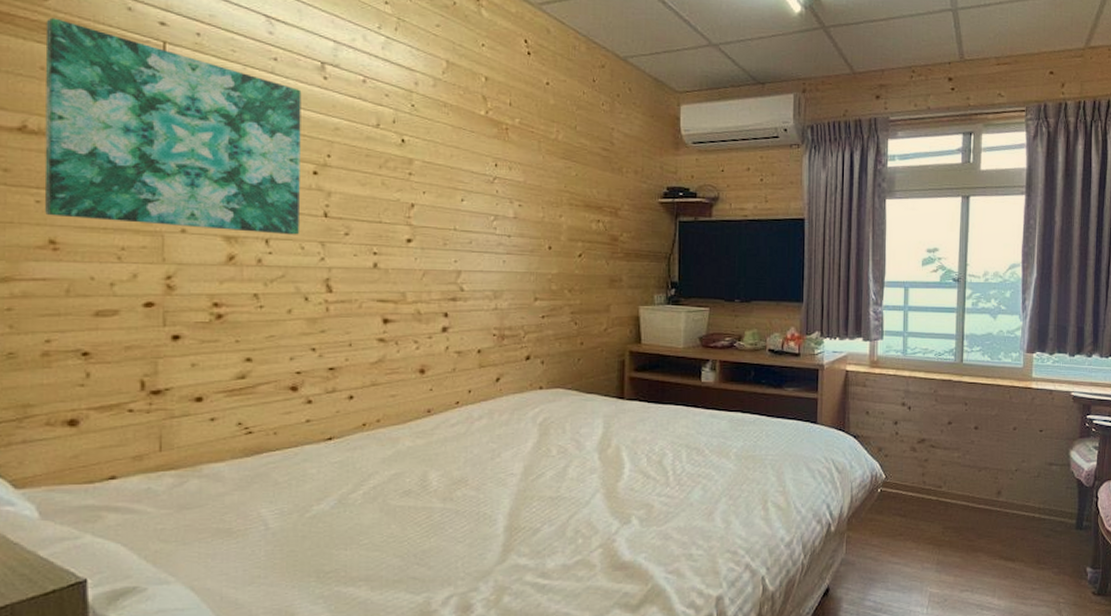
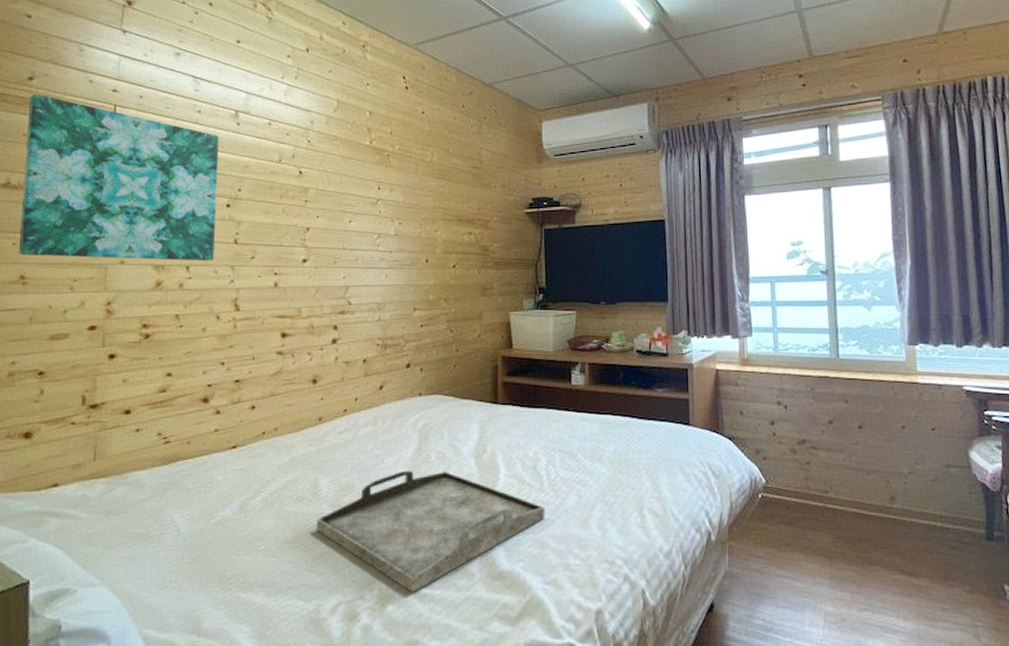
serving tray: none [425,464,670,584] -> present [316,470,545,593]

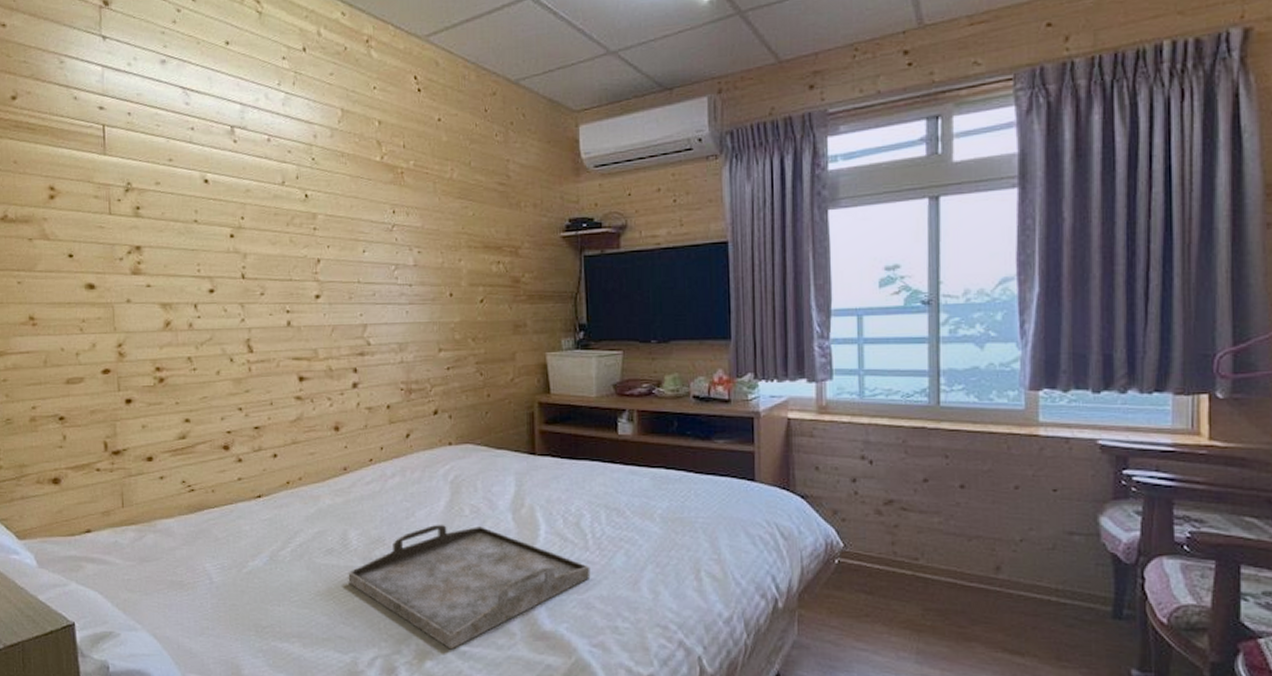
wall art: present [19,94,219,261] -> none [15,115,222,299]

